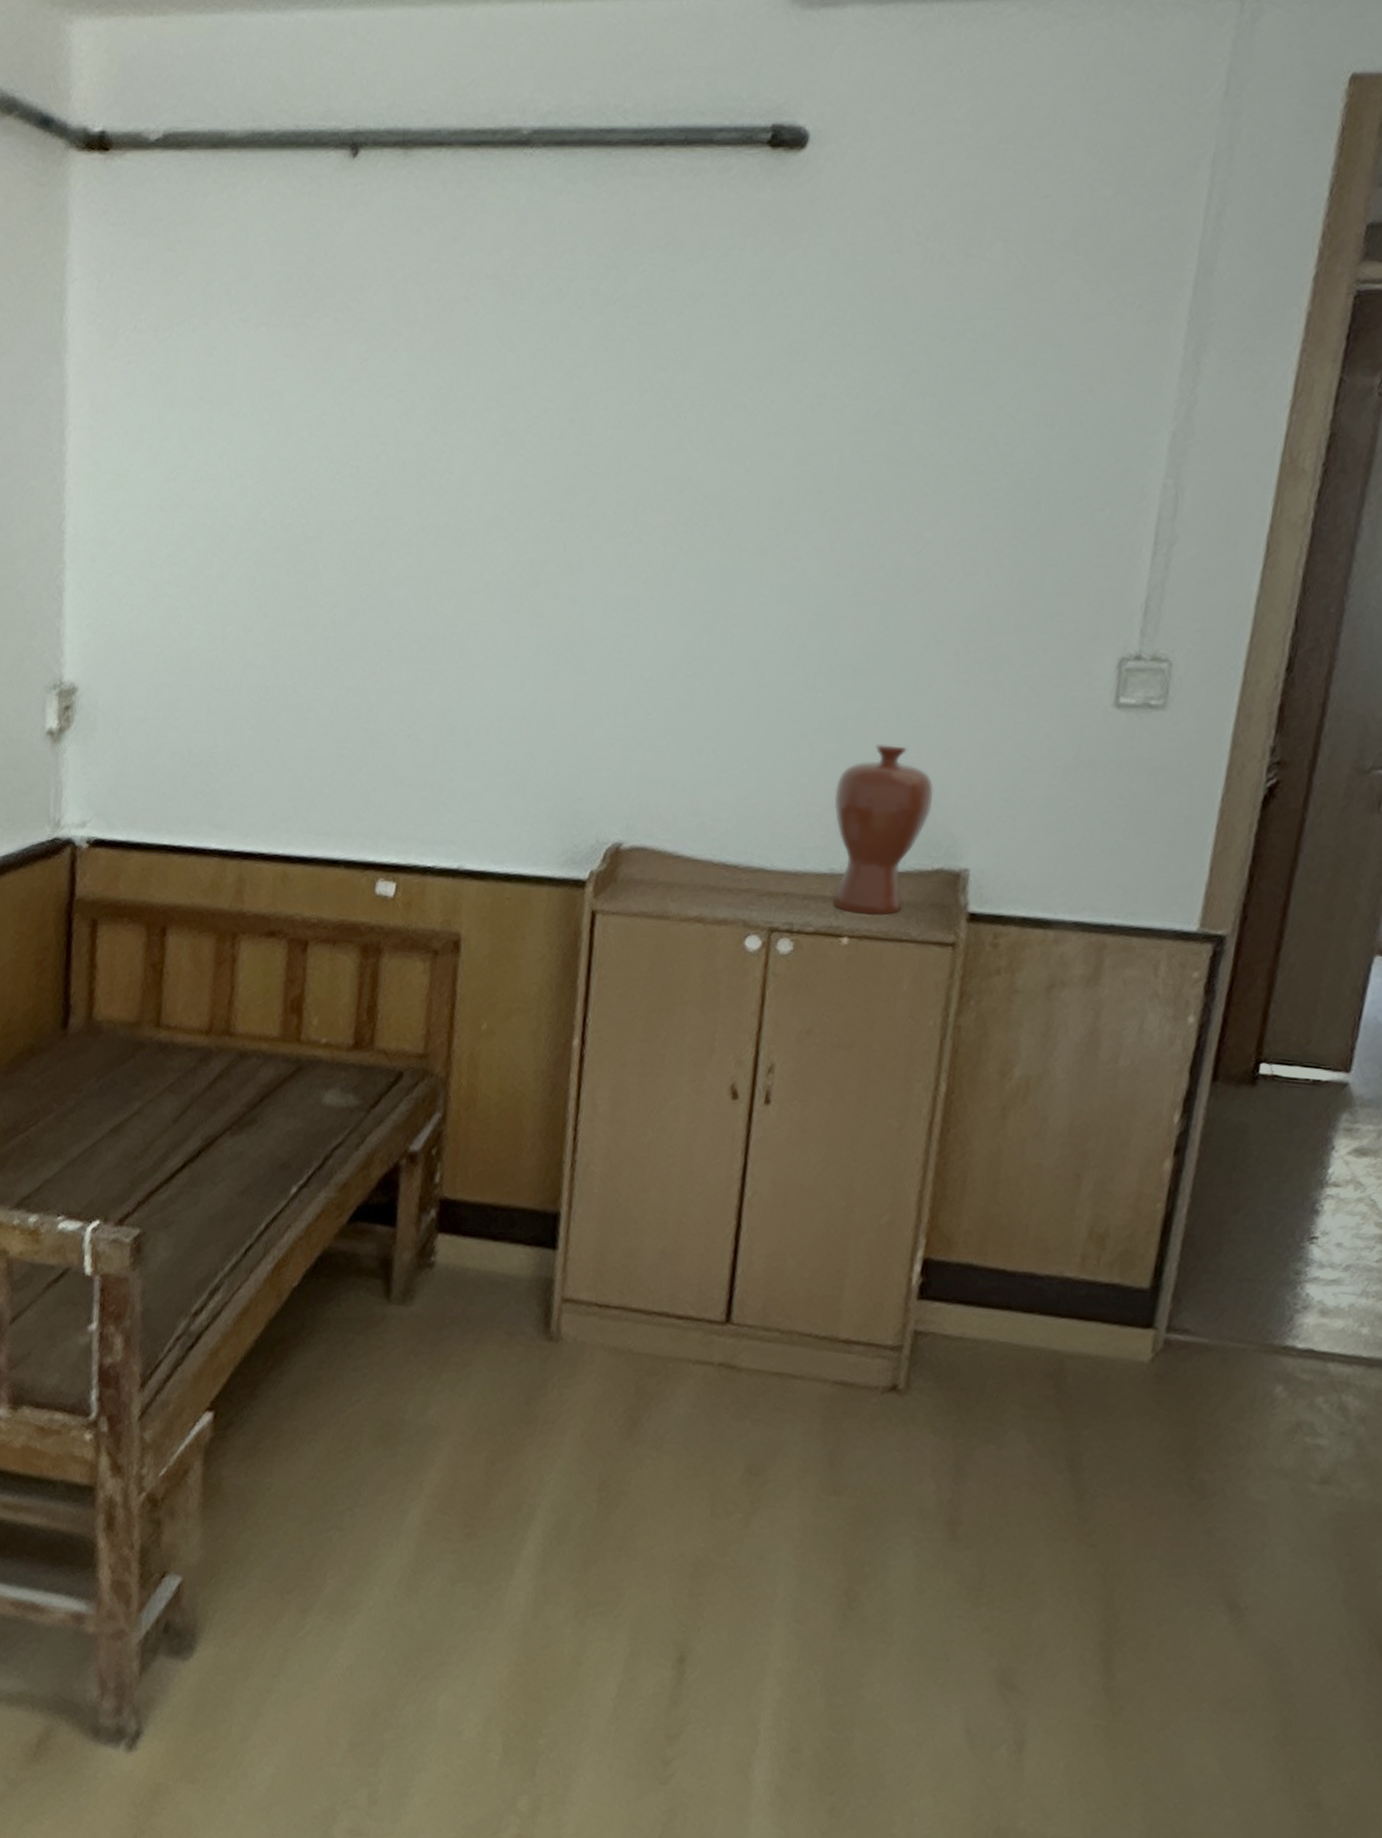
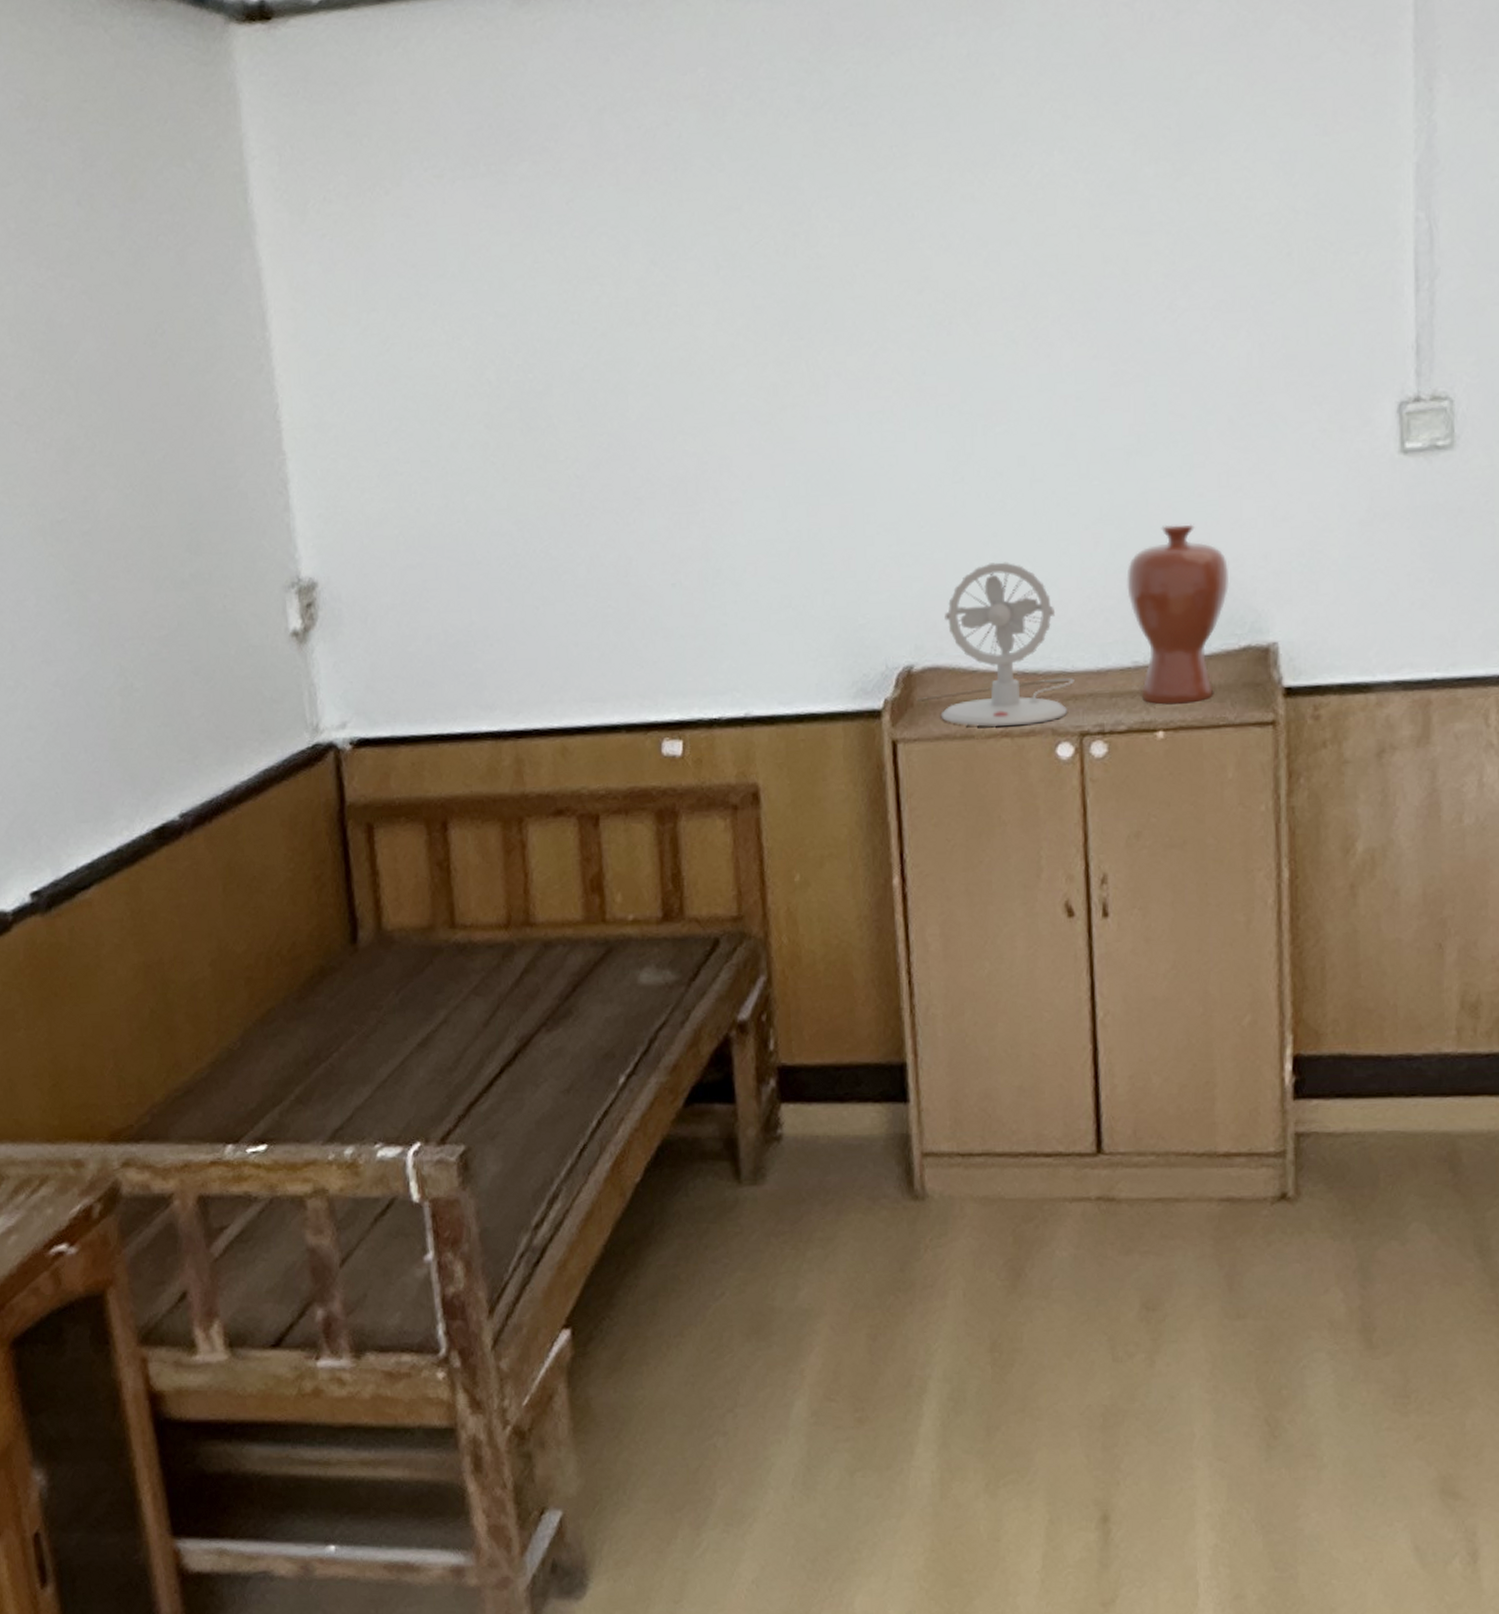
electric fan: none [620,757,772,914] -> present [916,562,1074,727]

